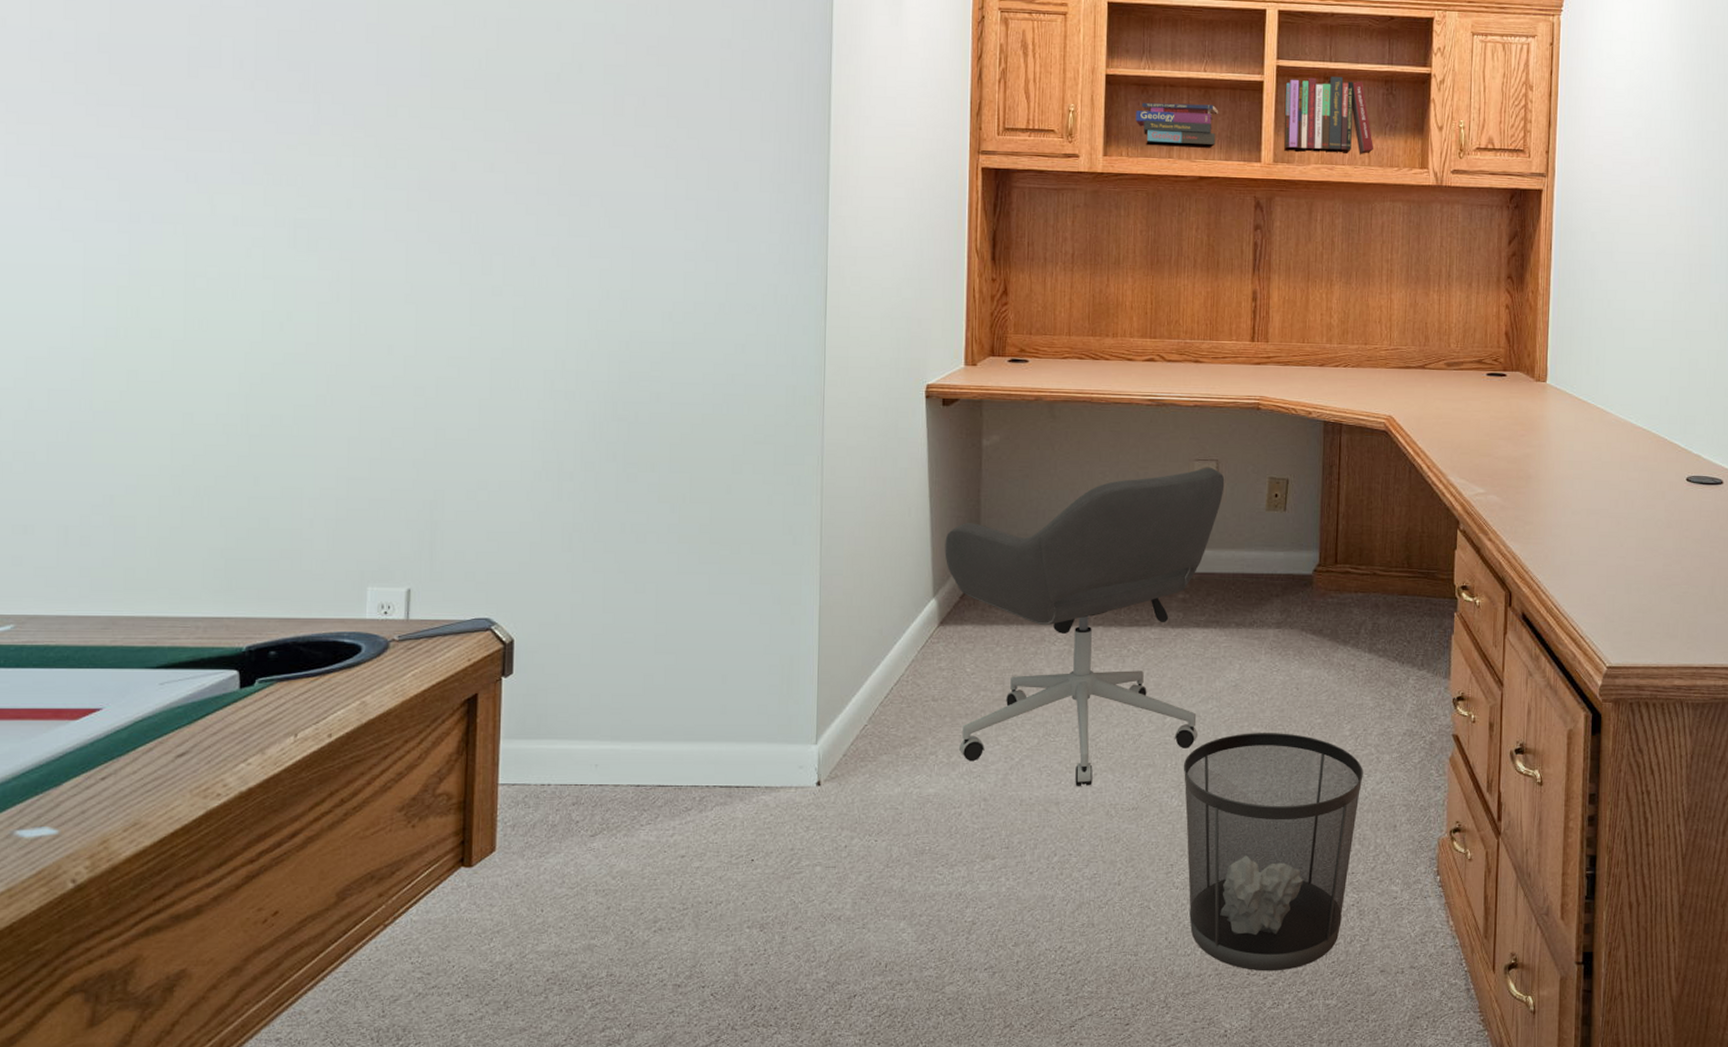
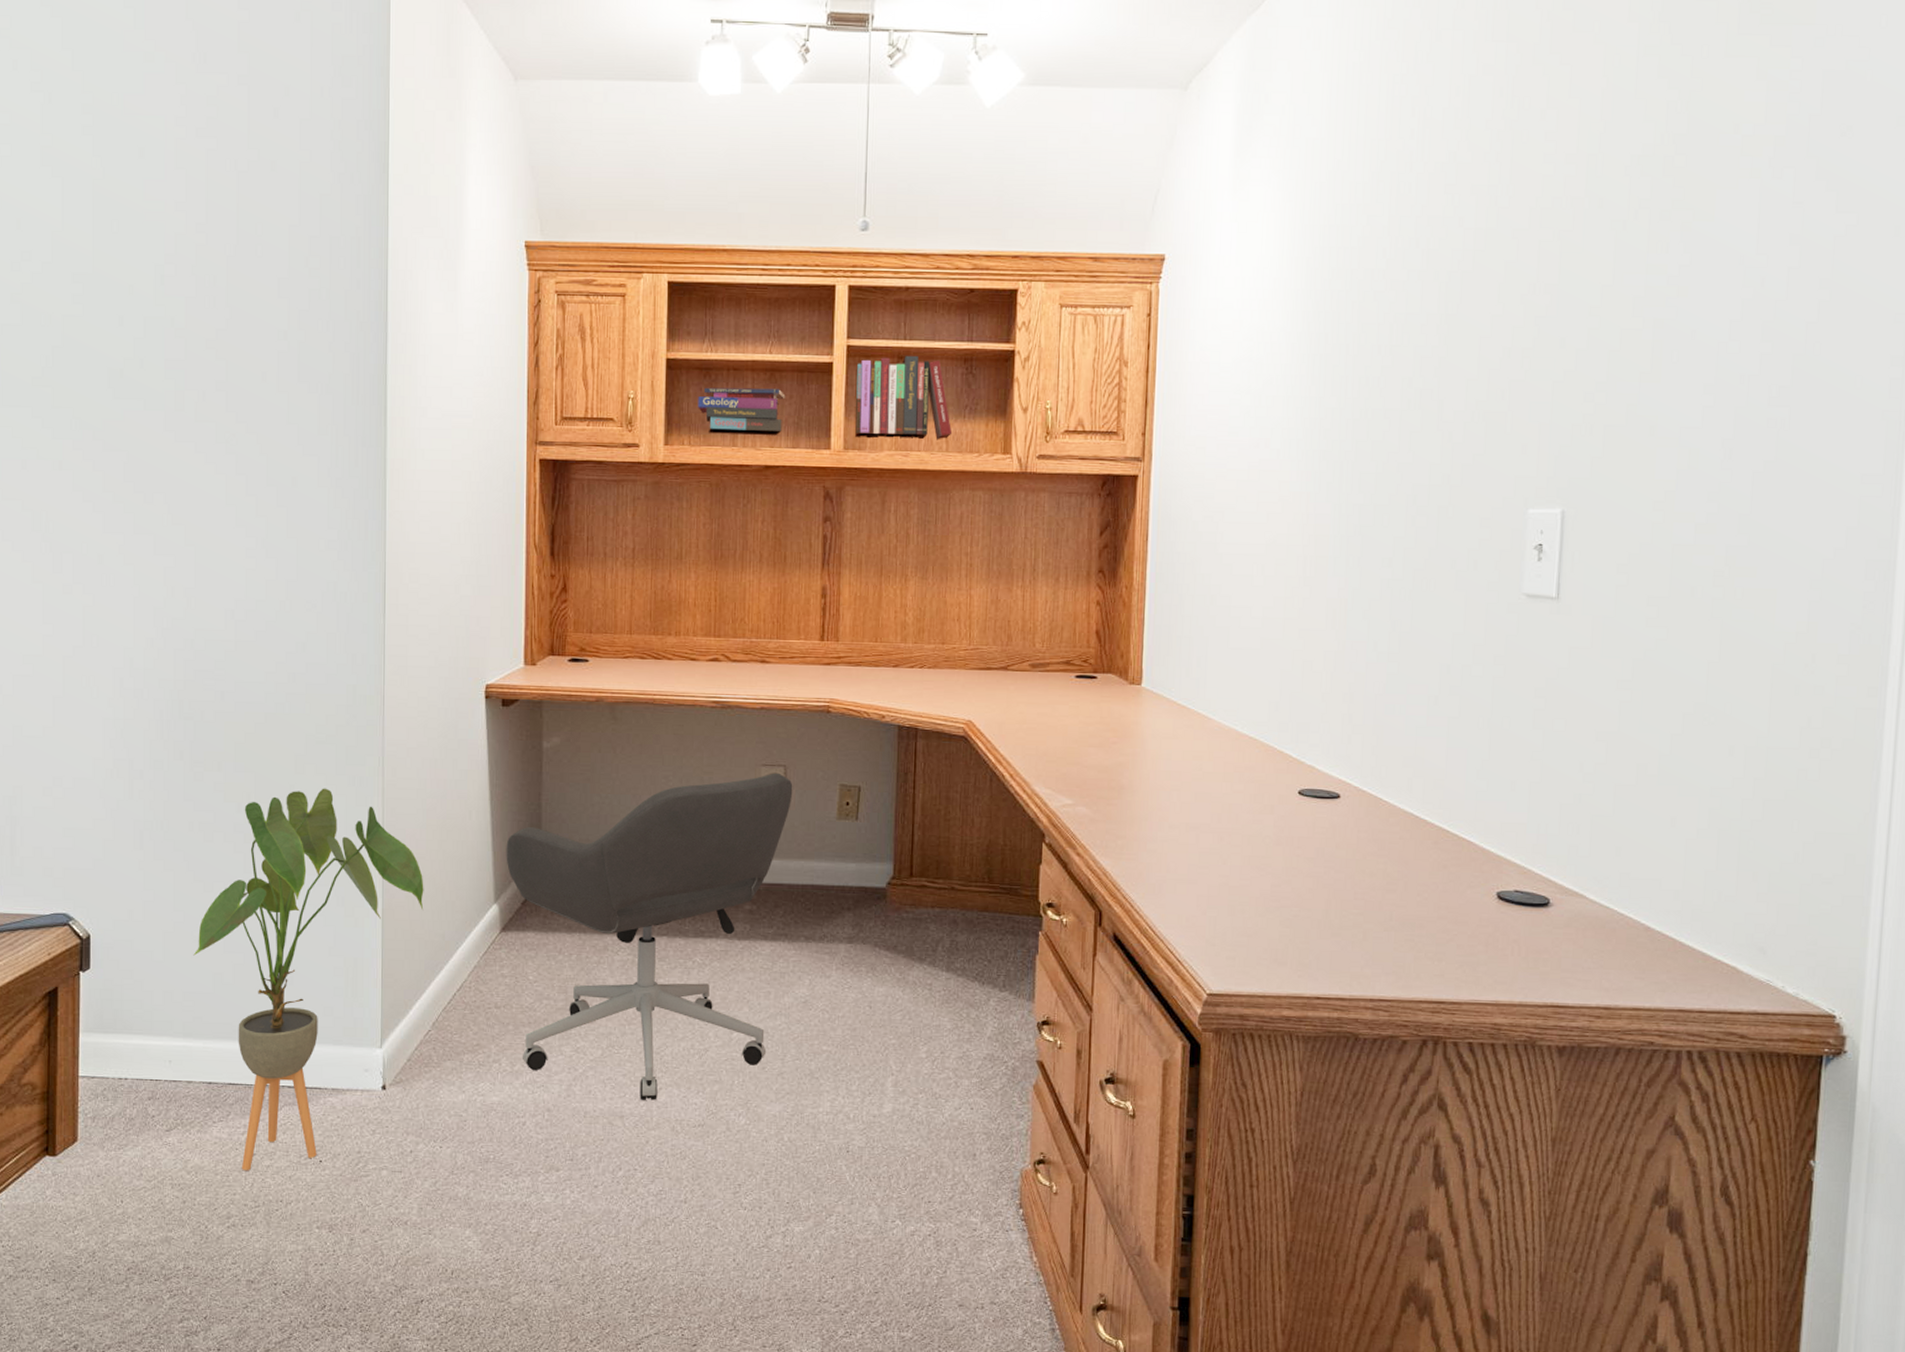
house plant: none [623,487,862,873] -> present [193,788,424,1170]
waste bin: present [1183,733,1363,971] -> none [750,1051,941,1300]

